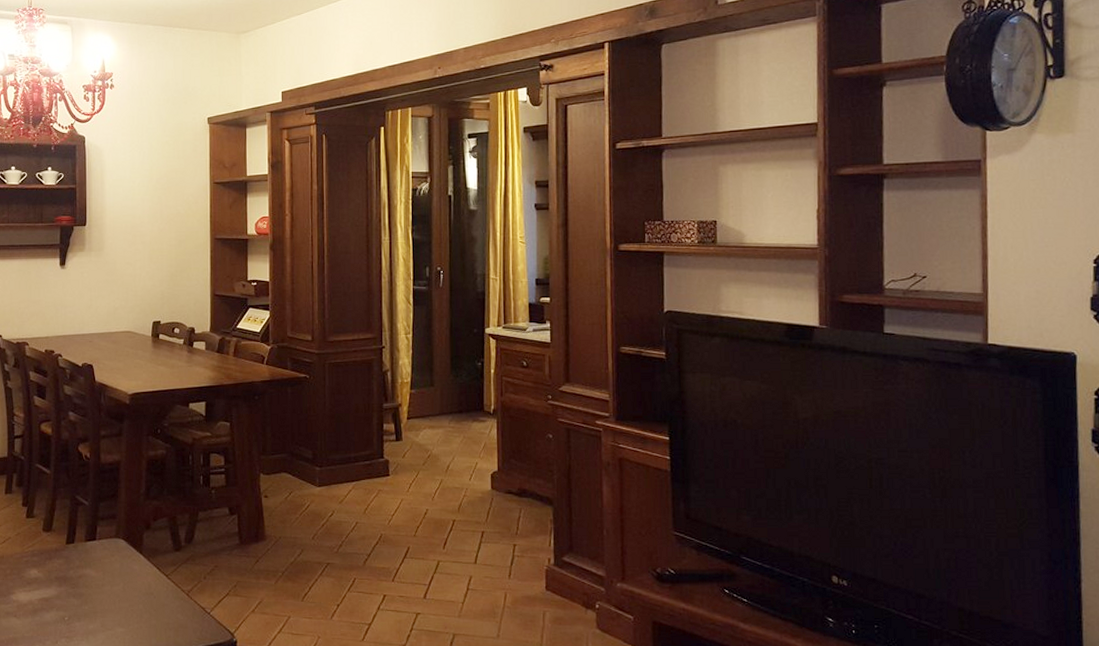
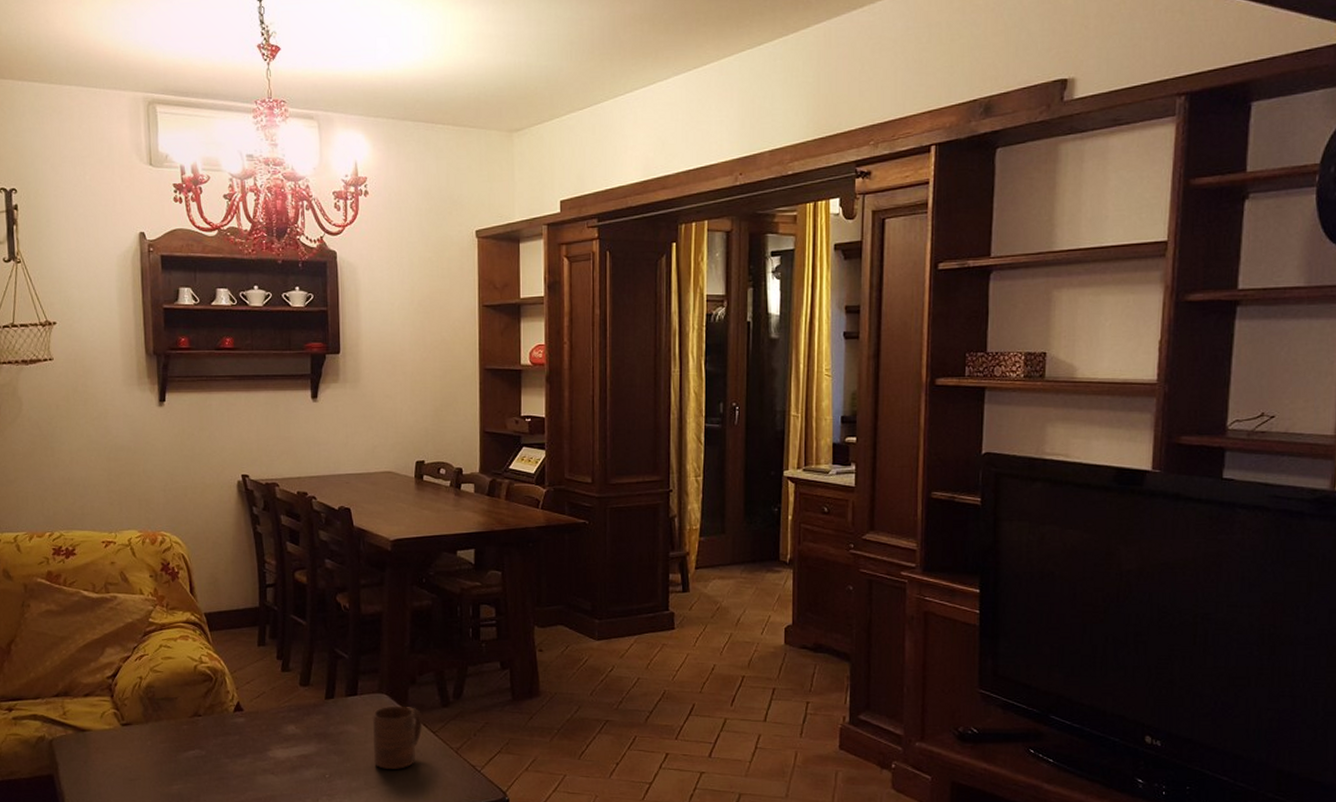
cup: none [109,550,156,612] -> present [372,705,423,769]

